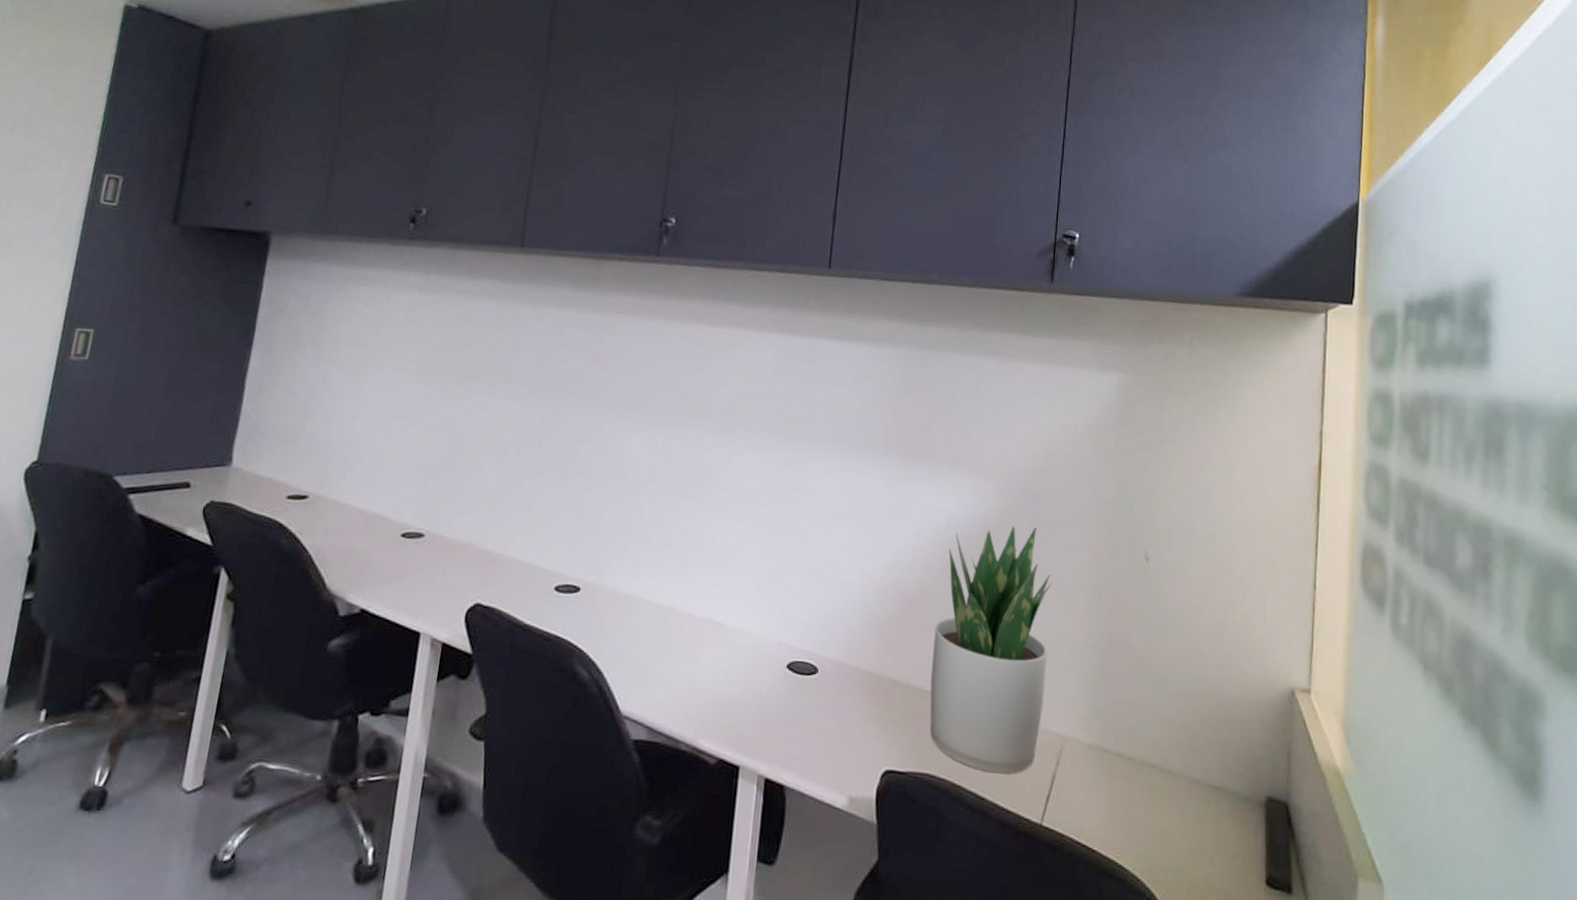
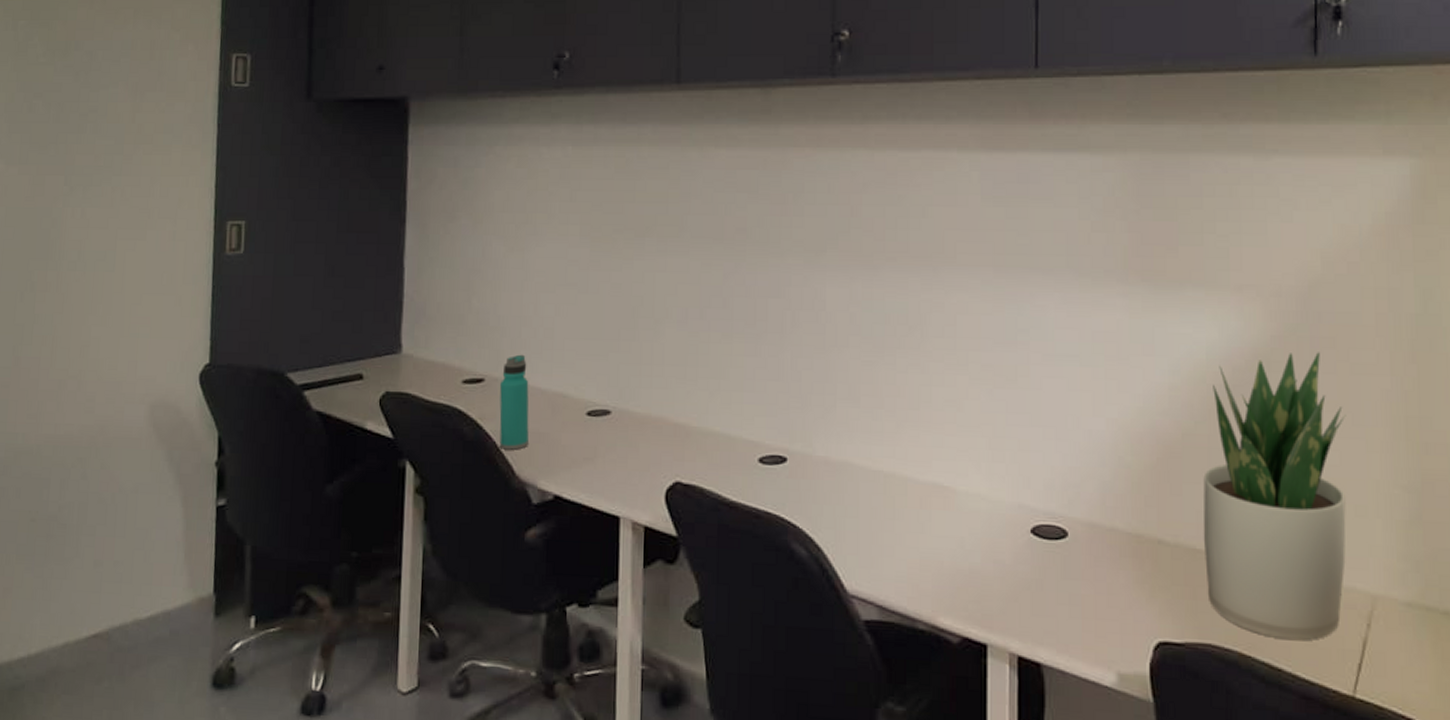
water bottle: none [314,476,351,564] -> present [499,354,529,450]

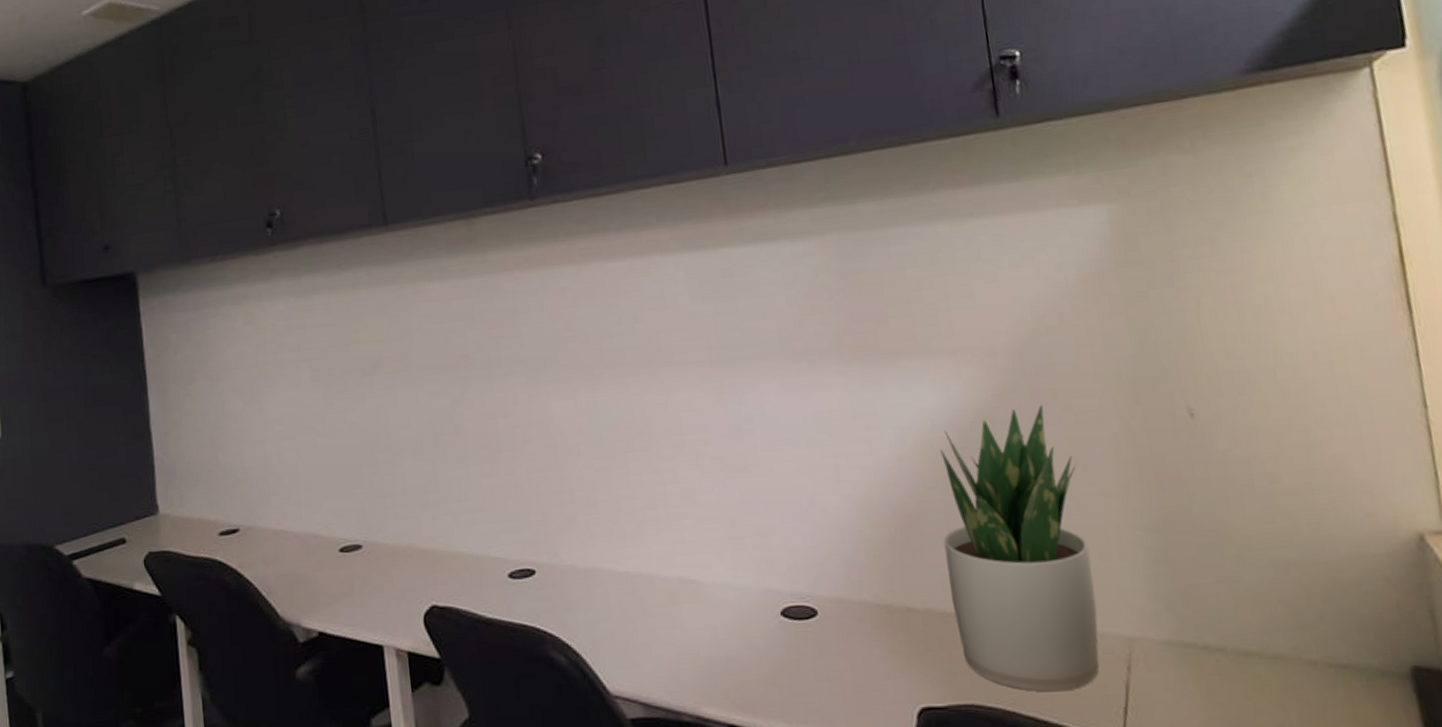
water bottle: present [499,354,529,450] -> none [253,501,288,594]

